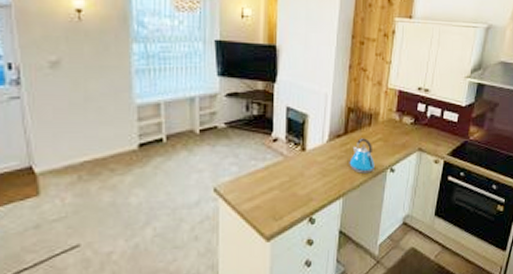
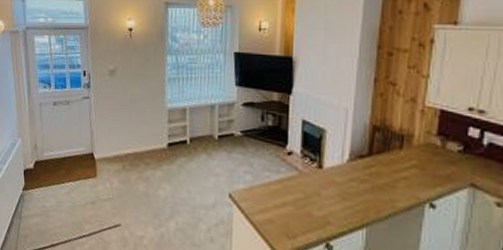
kettle: present [349,138,375,173] -> none [374,162,408,205]

